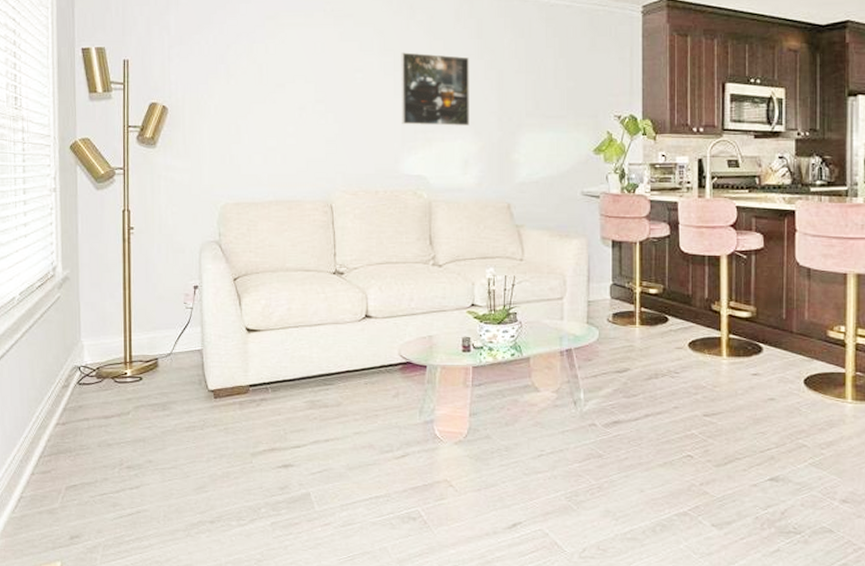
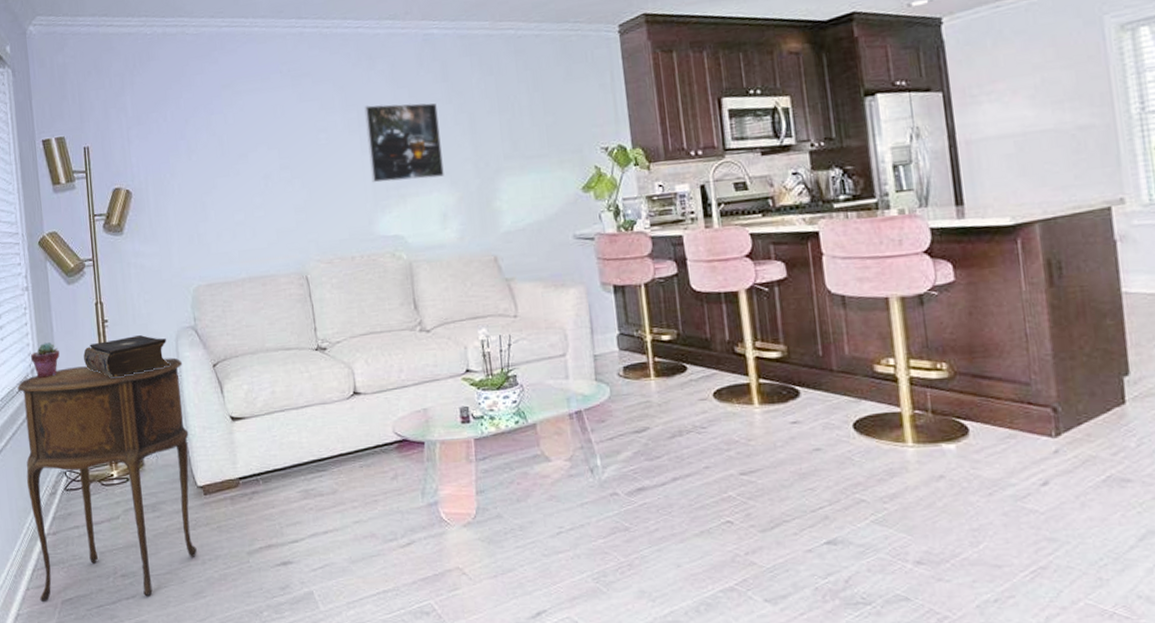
side table: none [37,268,204,488] -> present [17,357,197,603]
potted succulent: none [53,243,83,276] -> present [30,342,60,378]
book: none [107,245,193,283] -> present [83,335,171,378]

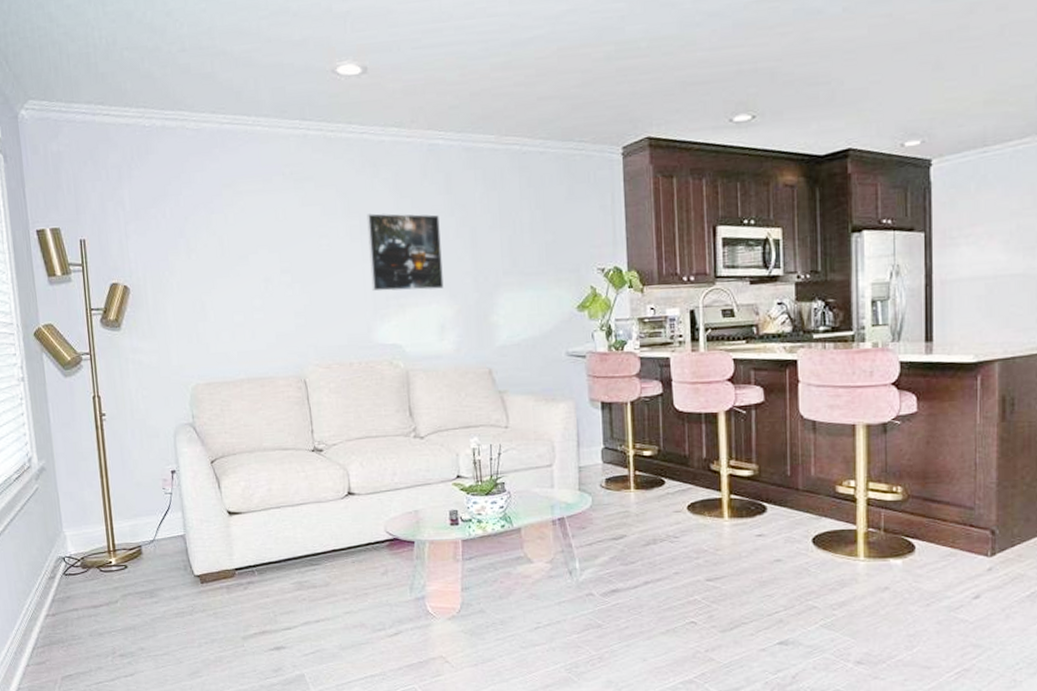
side table: present [17,357,197,603] -> none [14,453,194,678]
potted succulent: present [30,342,60,378] -> none [27,433,57,467]
book: present [83,335,171,378] -> none [81,430,169,470]

